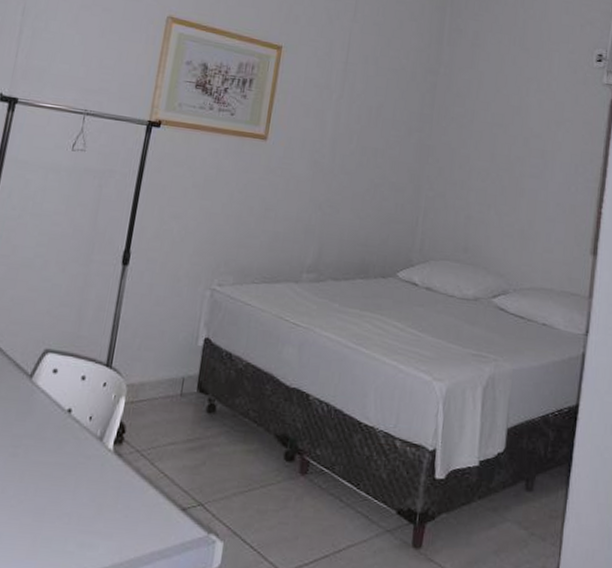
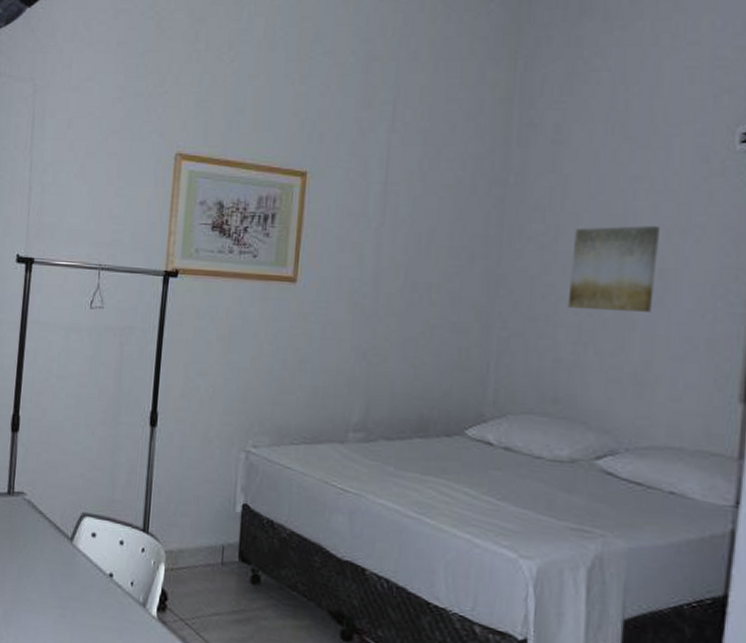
wall art: none [477,114,543,183] -> present [567,226,659,312]

